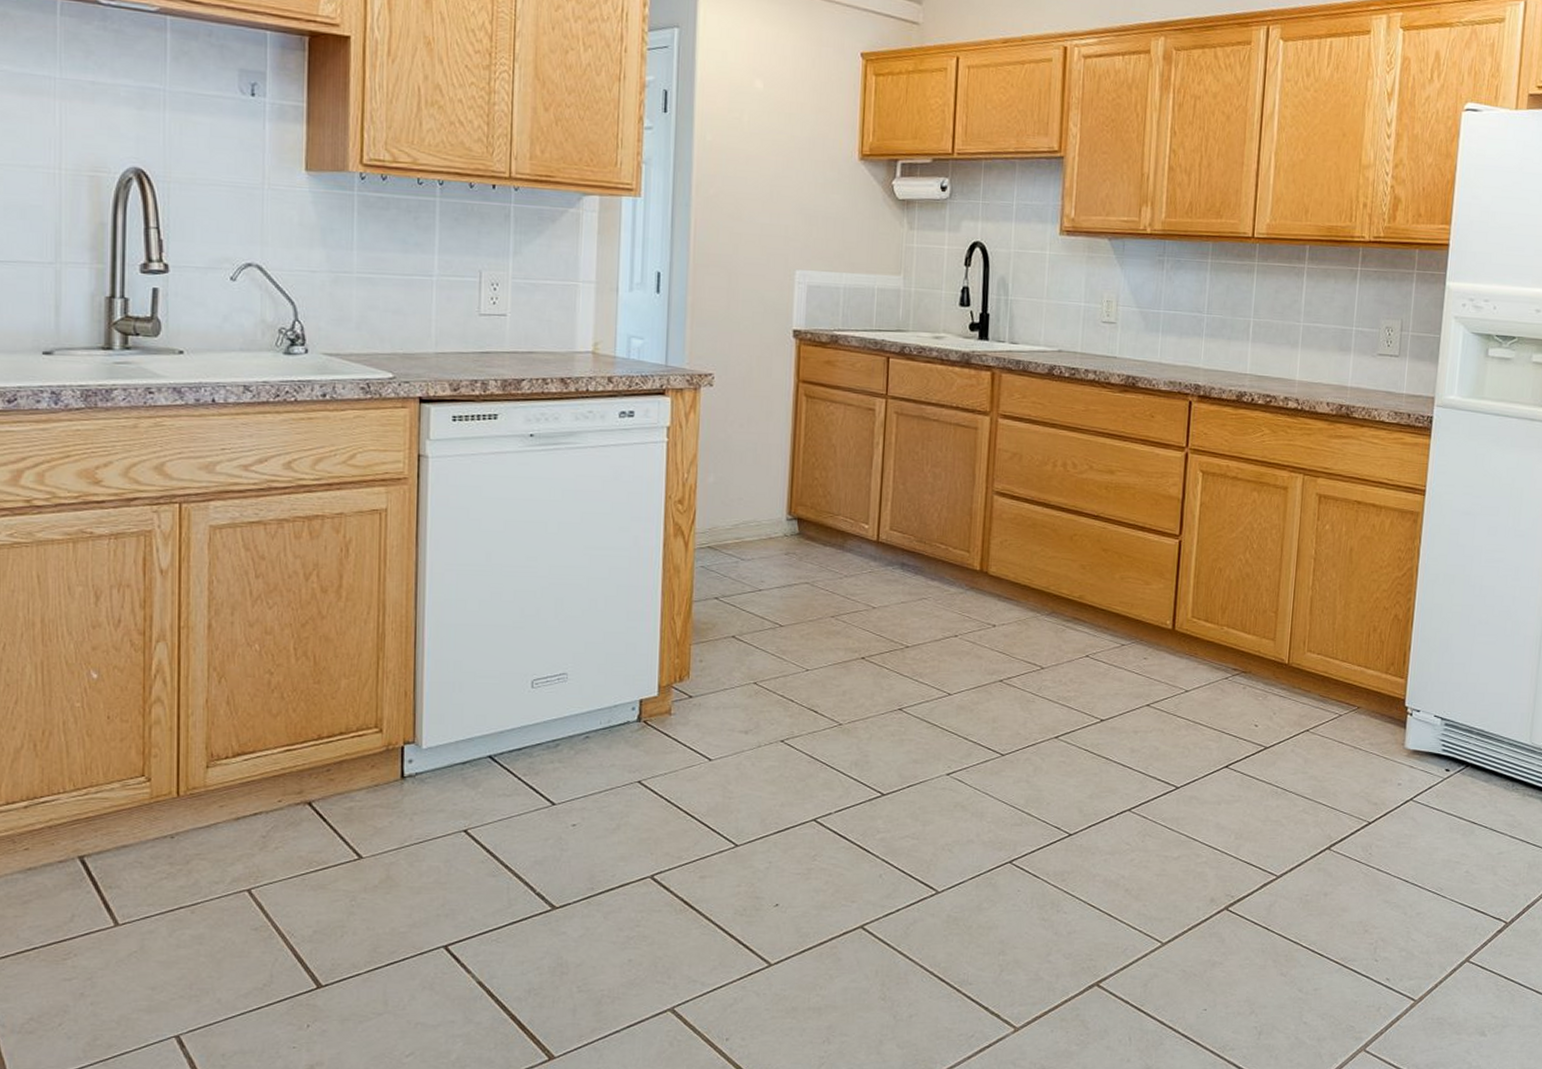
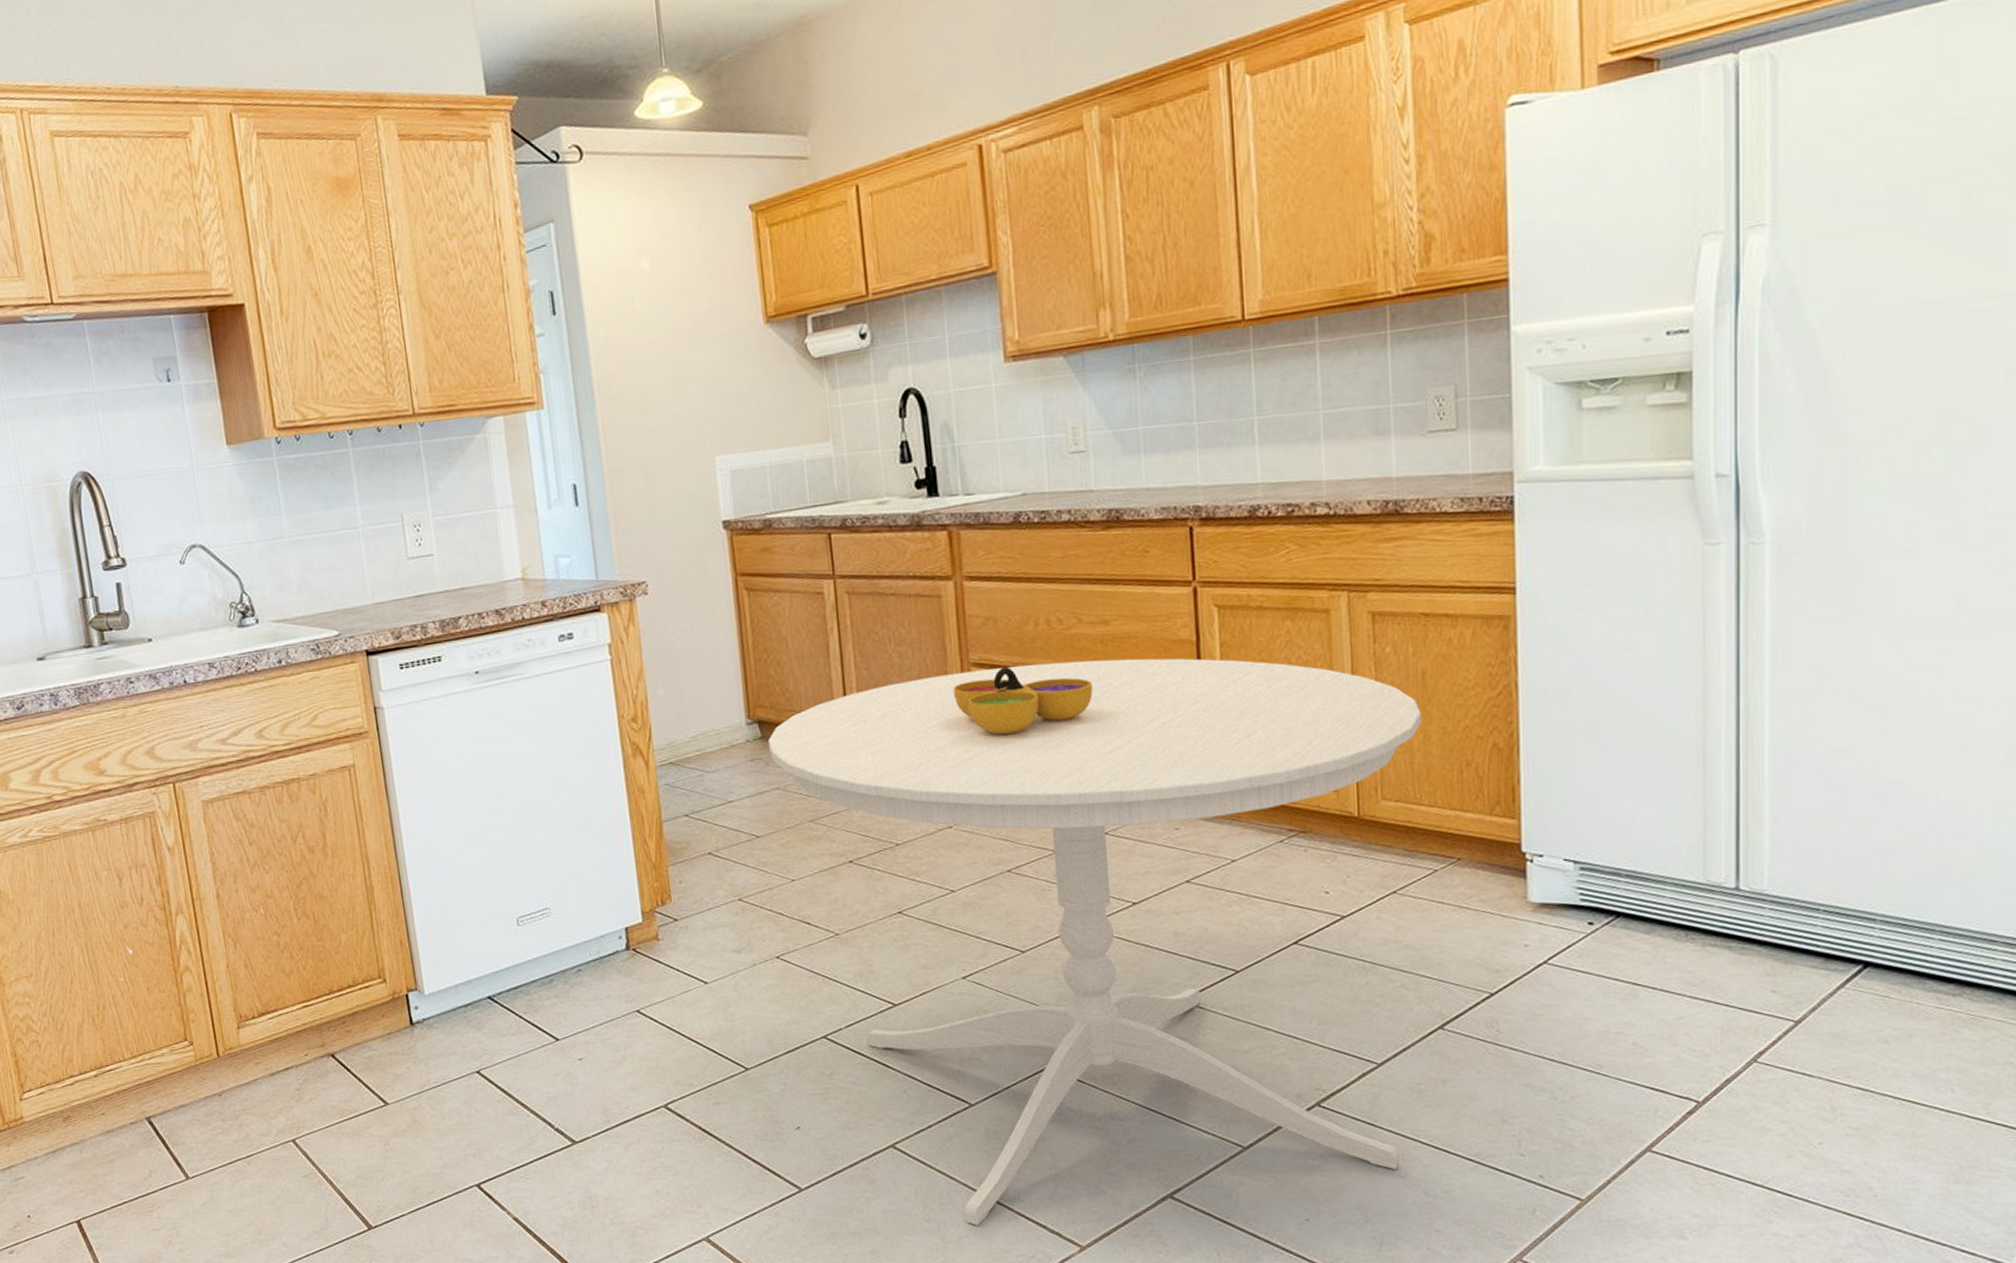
dining table: none [803,498,1346,1005] -> present [767,658,1422,1225]
decorative bowl: none [975,498,1093,559] -> present [952,666,1093,736]

